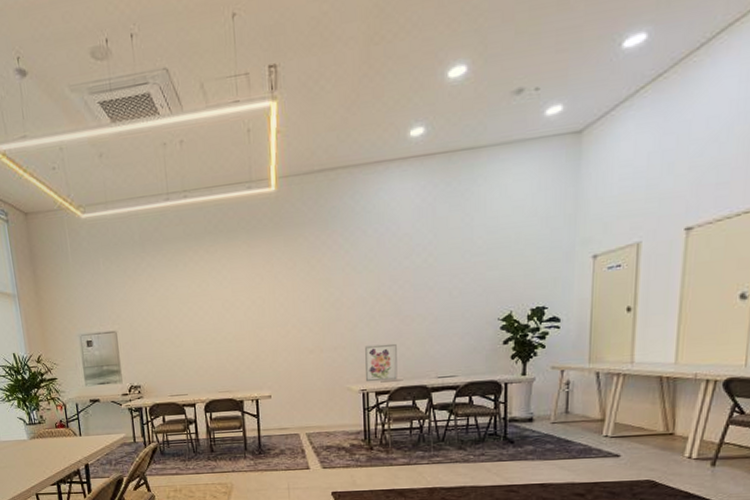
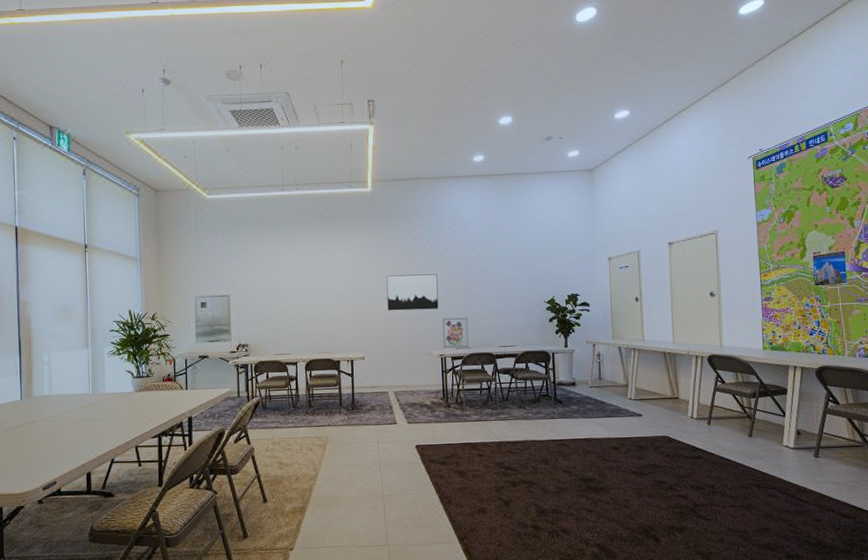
wall art: none [295,291,360,341] -> present [386,274,439,311]

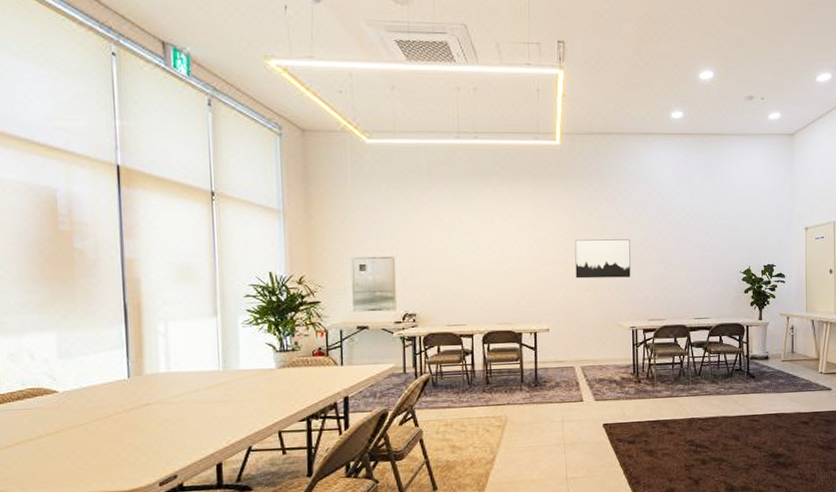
wall art: present [442,317,469,349] -> none [634,286,662,320]

